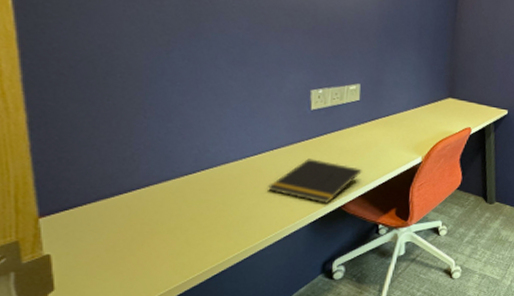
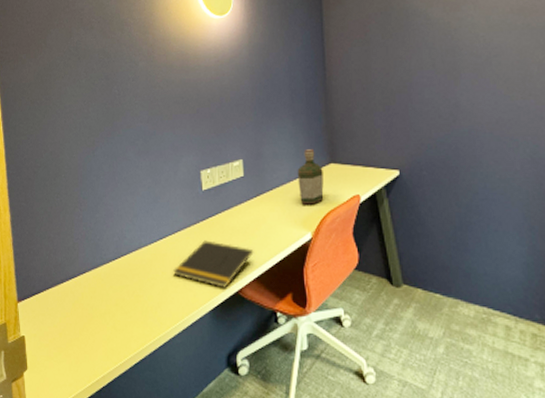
bottle: none [415,82,441,133] -> present [297,149,324,205]

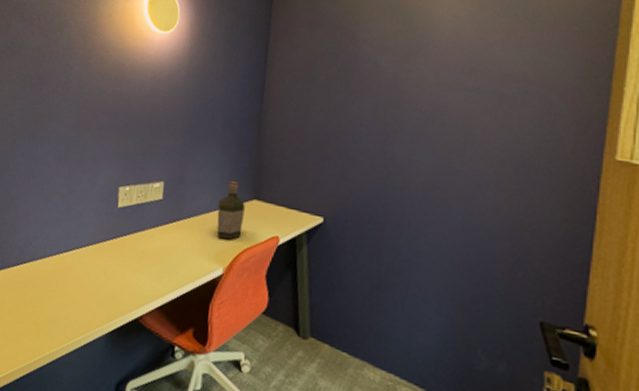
notepad: present [173,240,254,288] -> none [74,259,161,313]

